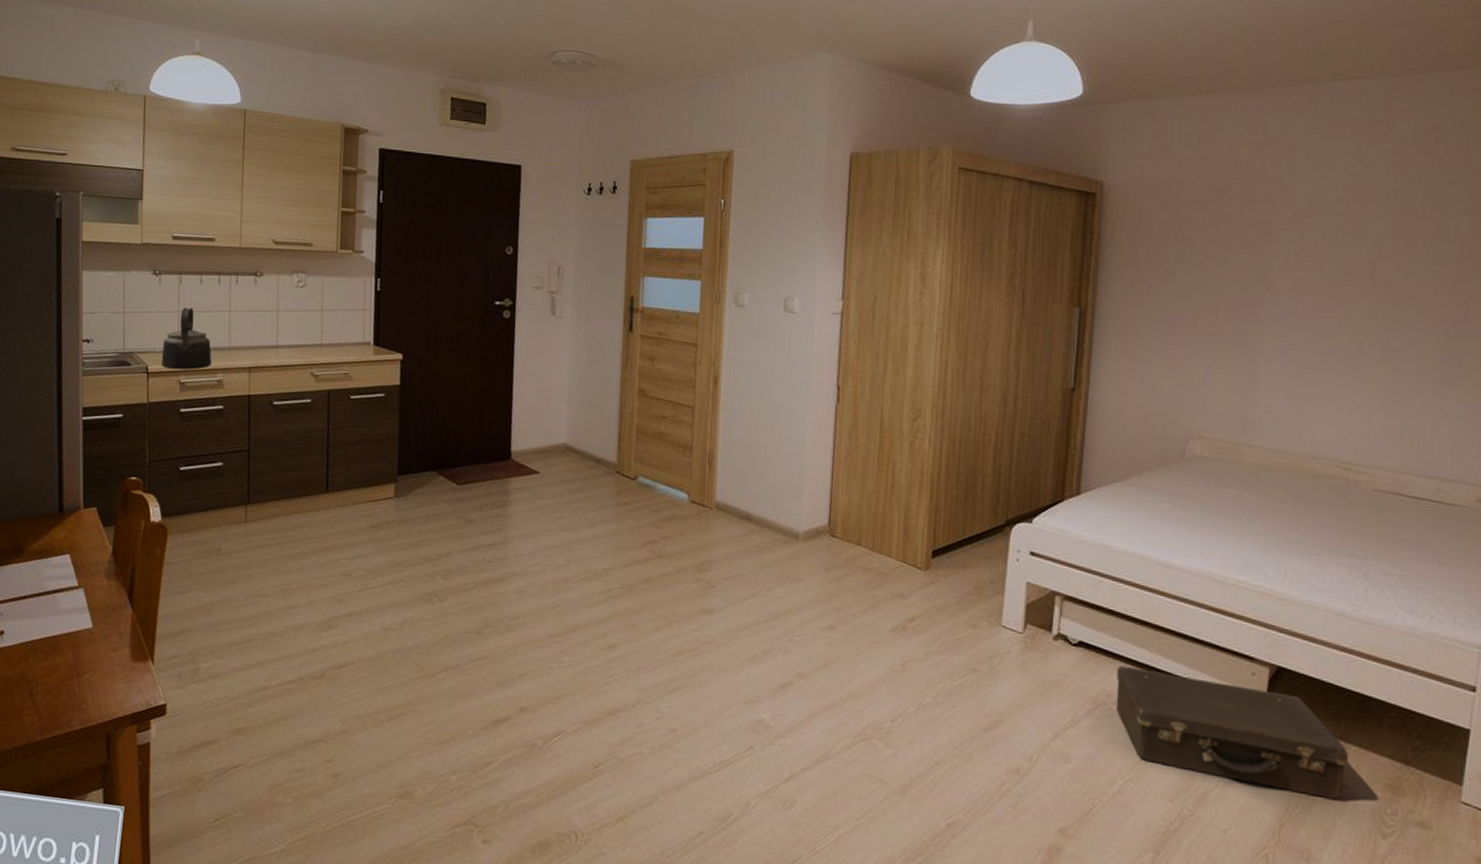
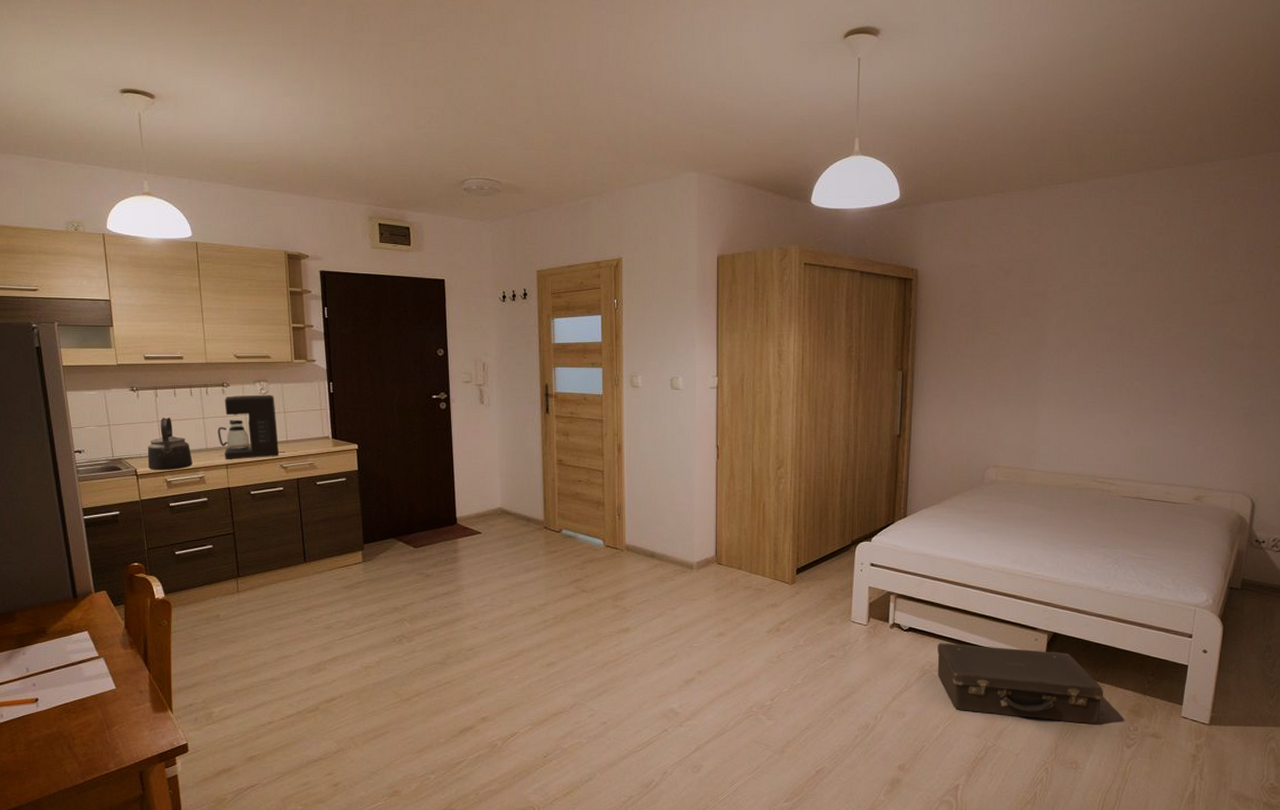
coffee maker: none [243,287,313,363] -> present [218,394,280,460]

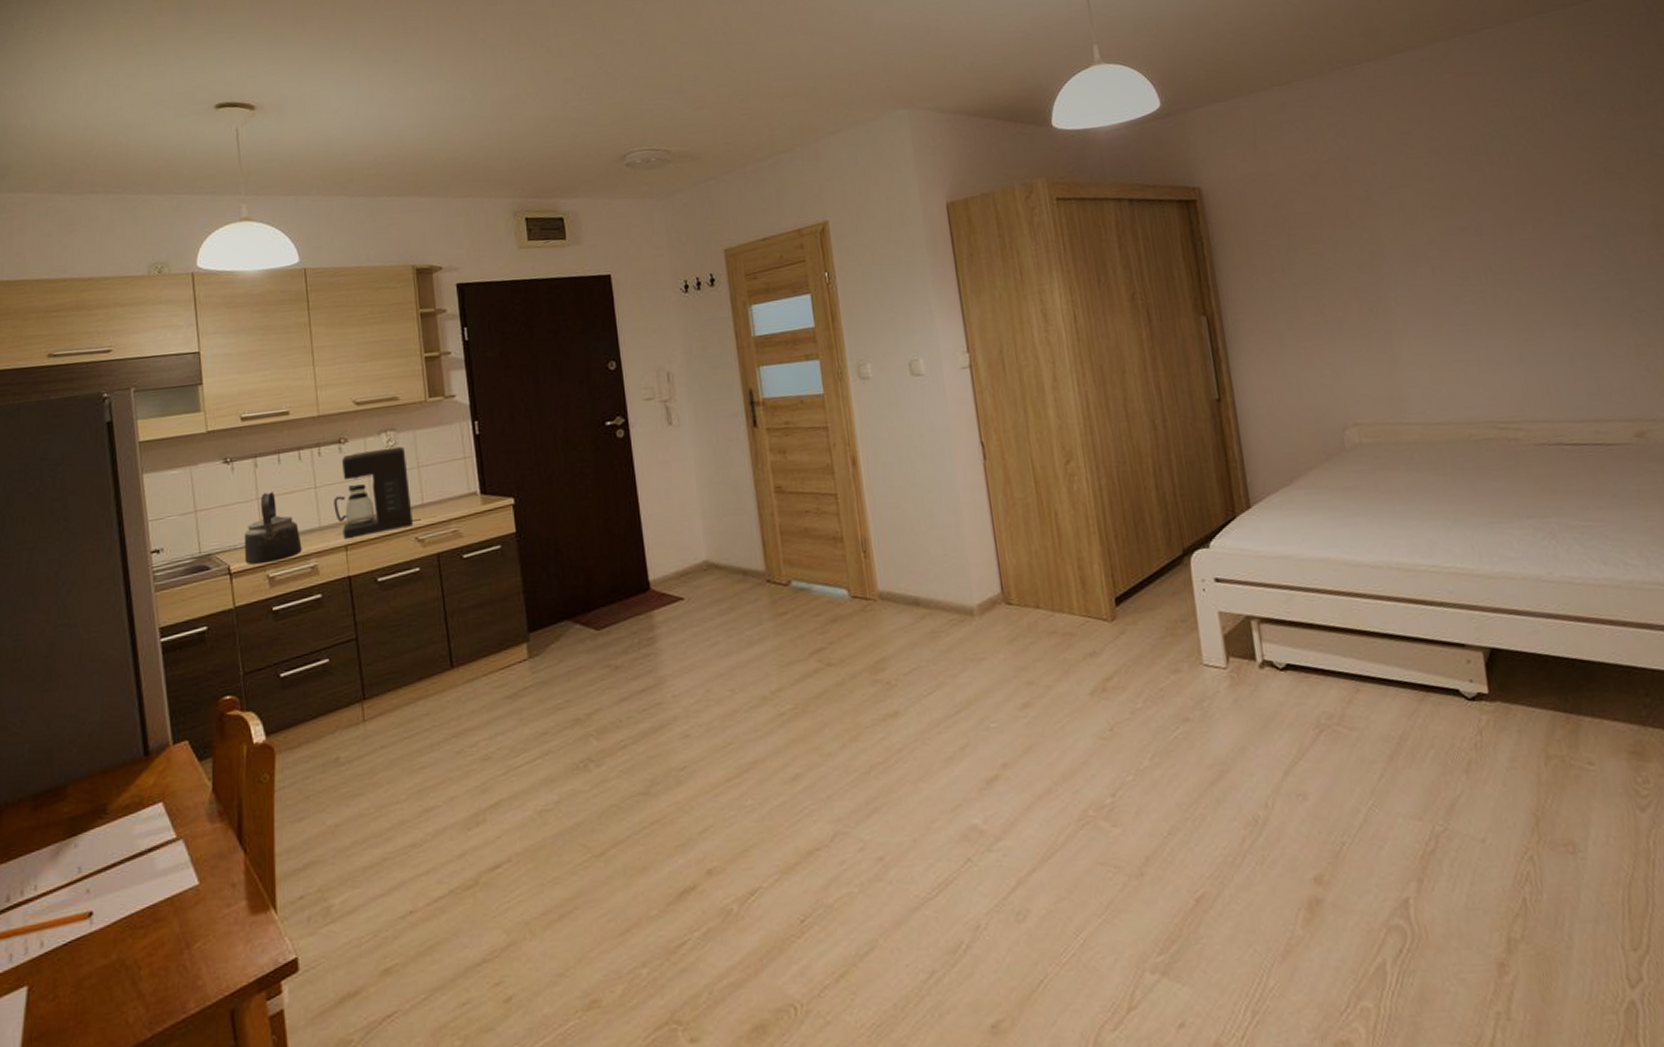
suitcase: present [937,642,1104,724] -> none [1331,675,1589,781]

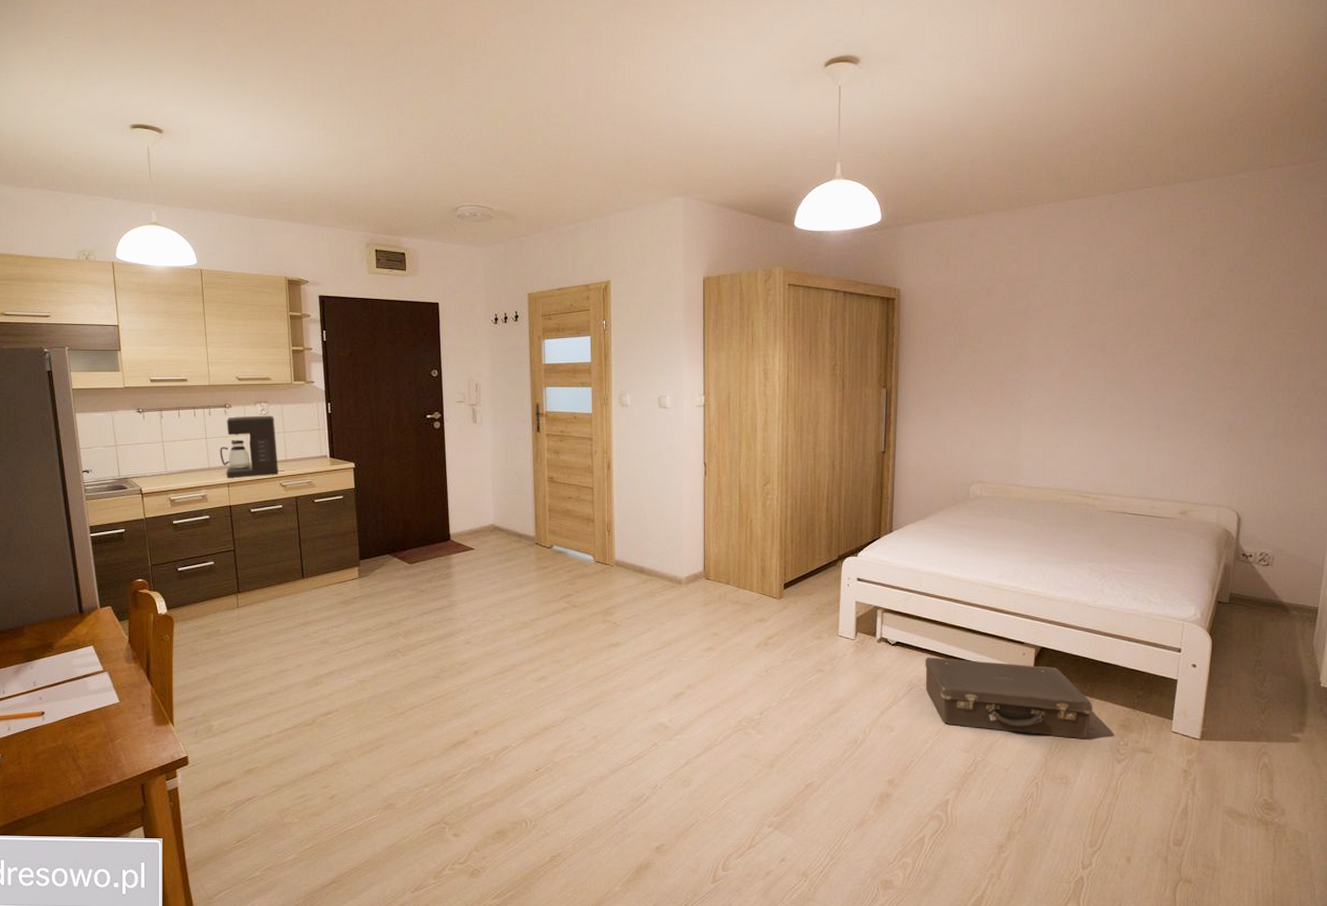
kettle: present [244,492,302,566] -> none [152,438,195,490]
suitcase: none [1331,675,1589,781] -> present [925,656,1093,738]

